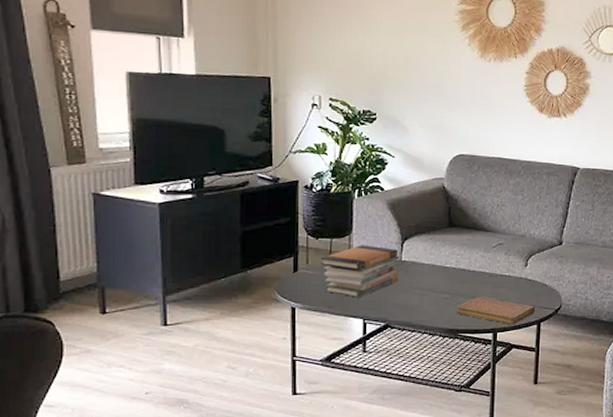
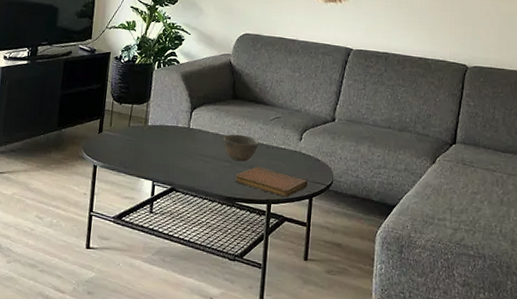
book stack: present [320,245,400,298] -> none [121,111,188,160]
bowl: none [441,264,481,292] -> present [223,134,259,162]

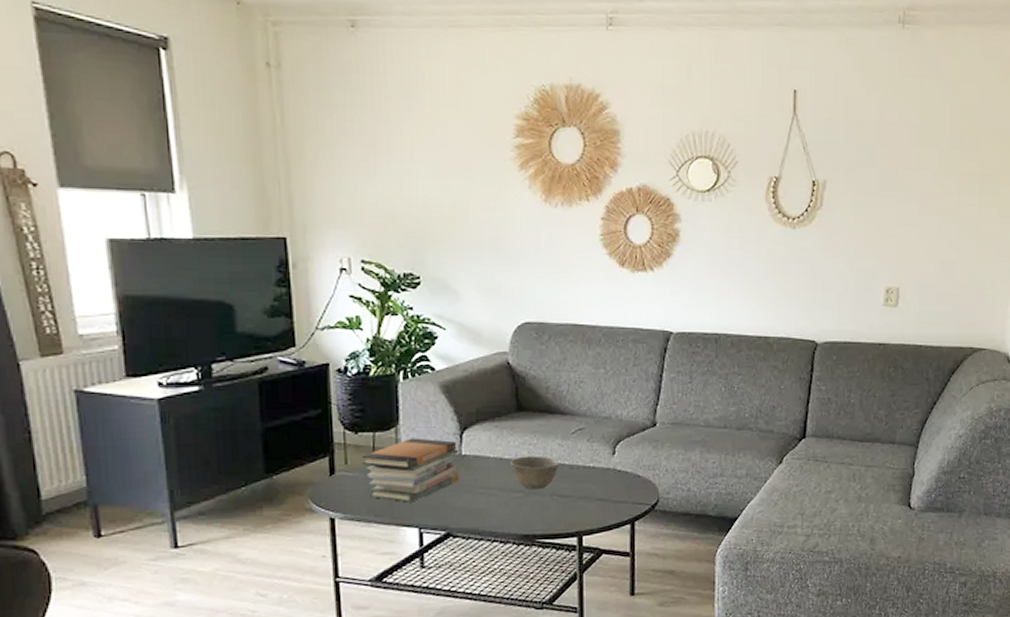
book stack: none [121,111,188,160] -> present [361,438,460,503]
notebook: present [235,166,308,198] -> none [532,493,627,526]

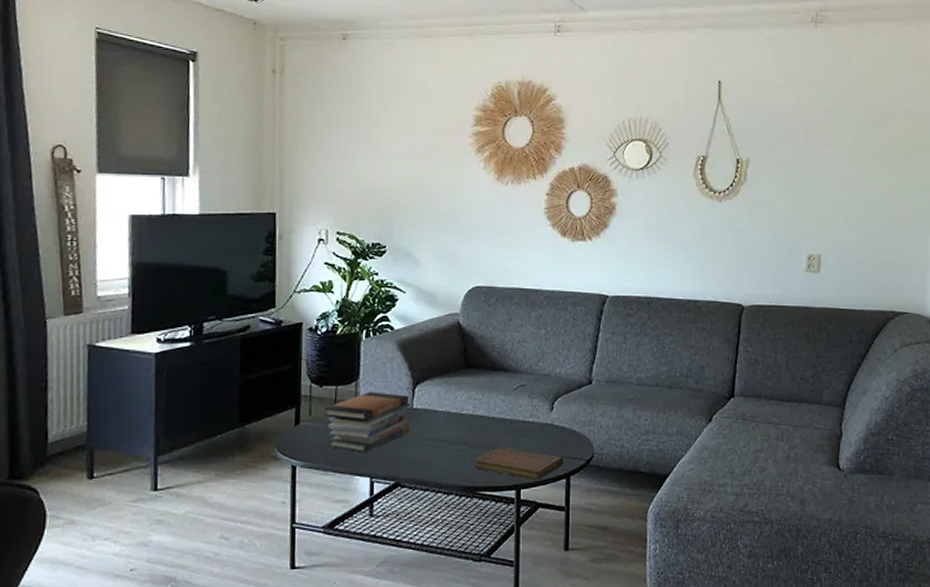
bowl: present [510,455,559,490] -> none [457,410,501,443]
notebook: none [532,493,627,526] -> present [474,447,563,480]

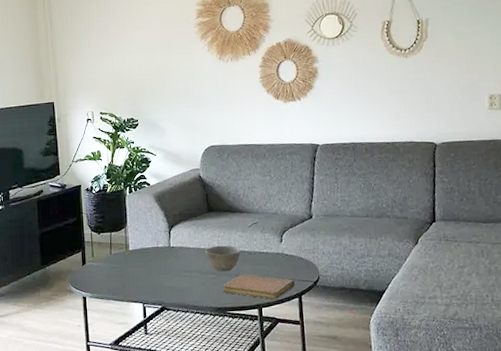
book stack: present [324,391,411,453] -> none [103,235,170,284]
bowl: none [457,410,501,443] -> present [205,245,241,272]

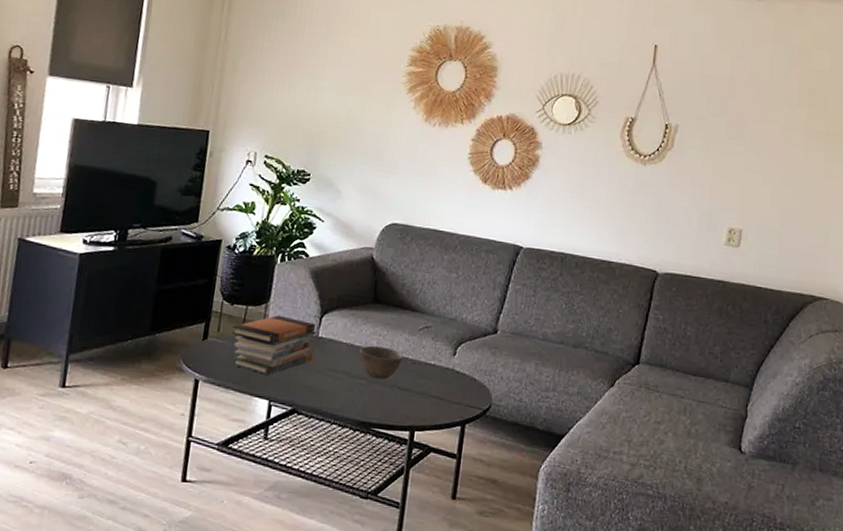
book stack: none [103,235,170,284] -> present [231,315,317,375]
notebook: present [223,274,295,300] -> none [372,386,461,424]

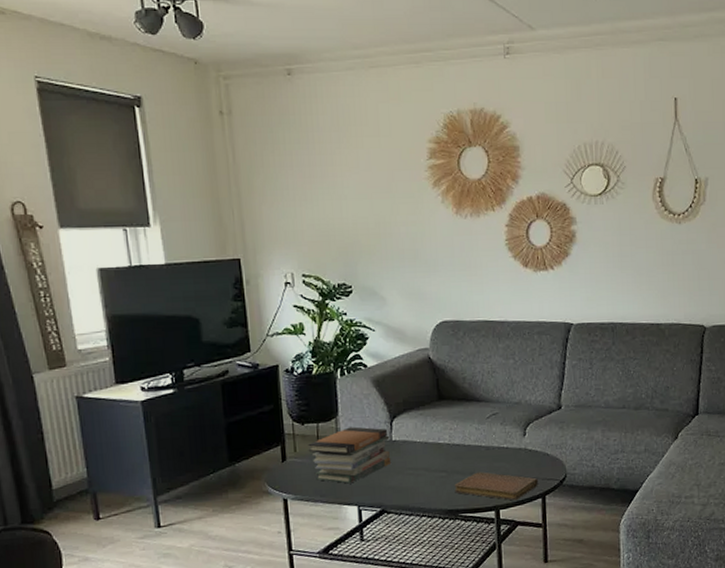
bowl: present [359,345,403,380] -> none [434,439,477,470]
notebook: none [372,386,461,424] -> present [454,472,538,501]

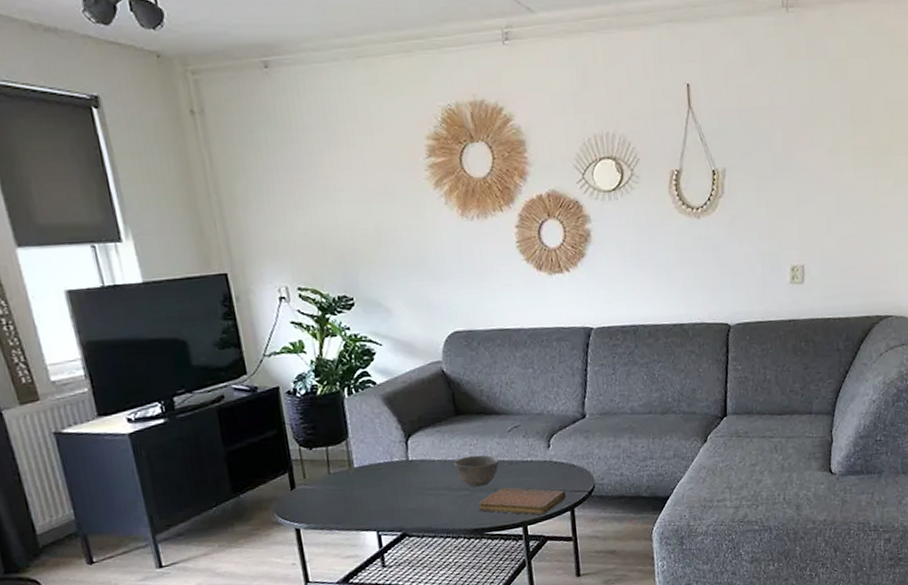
book stack: present [308,426,392,484] -> none [318,448,410,509]
bowl: none [434,439,477,470] -> present [454,455,499,487]

